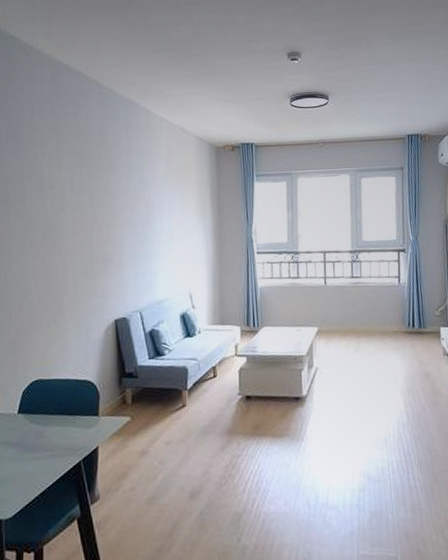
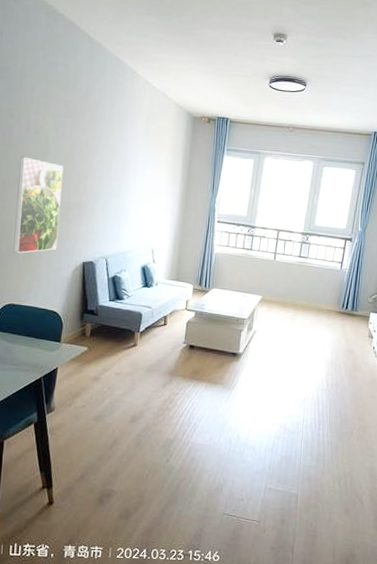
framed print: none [35,215,85,321] -> present [13,156,63,253]

